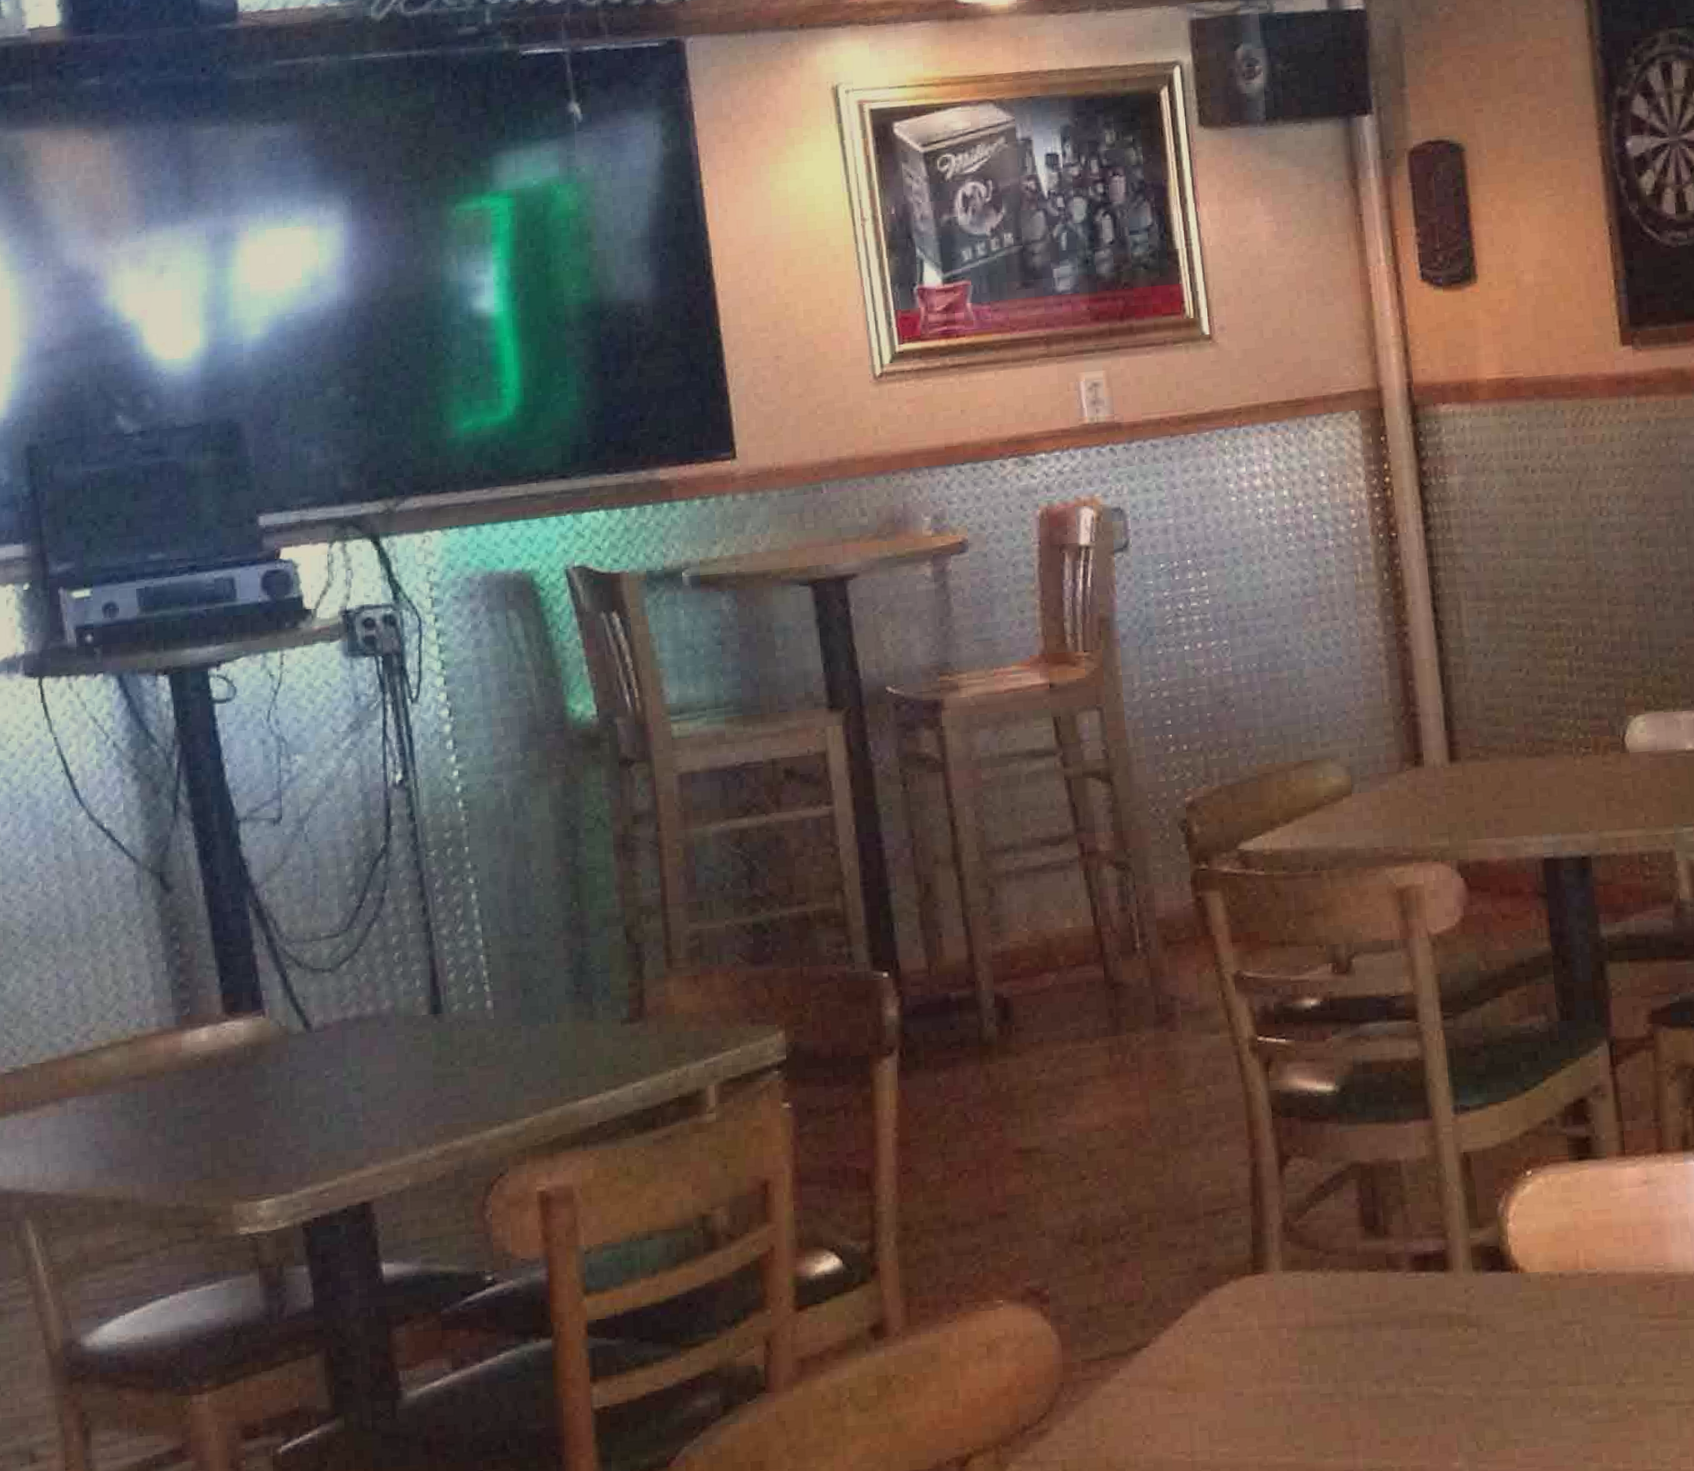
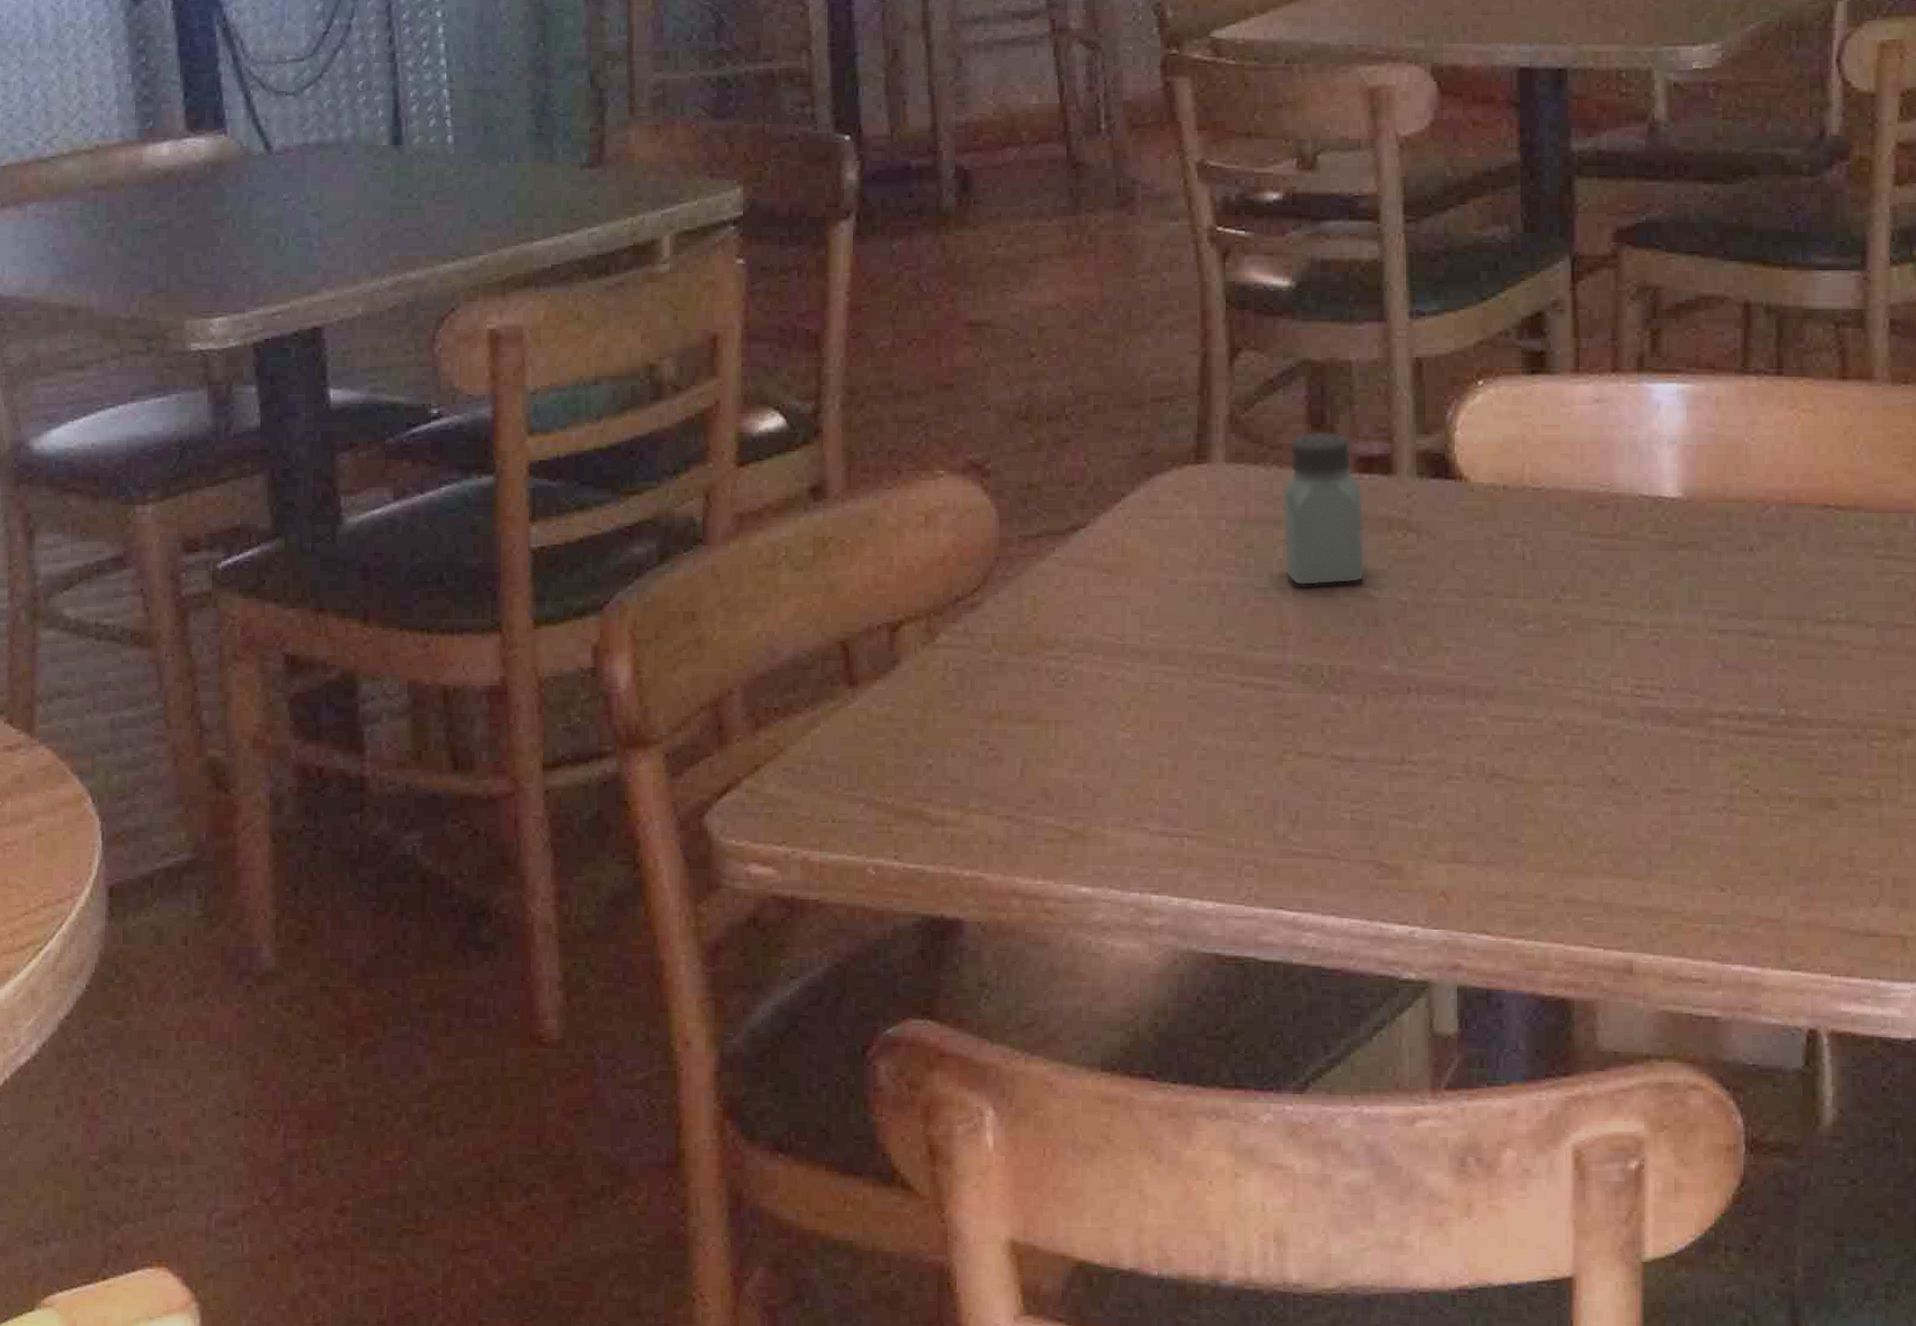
saltshaker: none [1340,1232,1429,1389] -> present [1281,431,1365,586]

